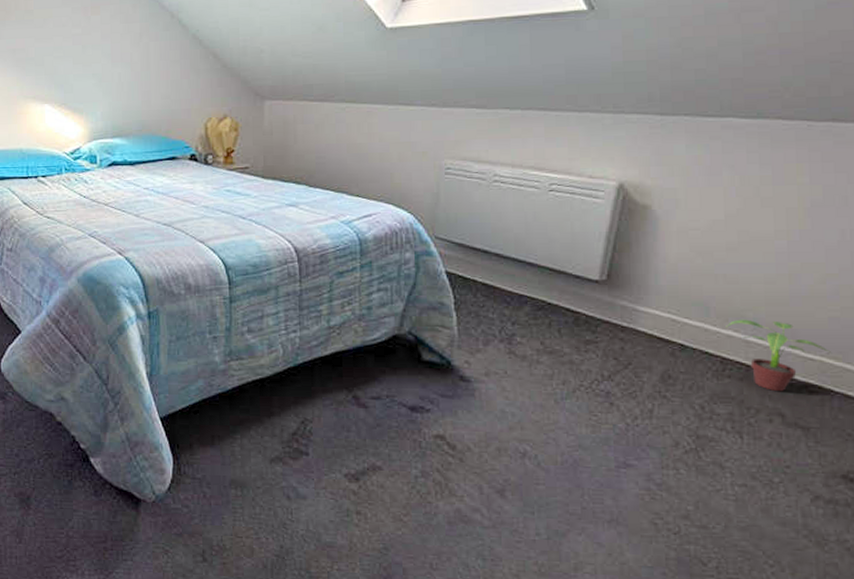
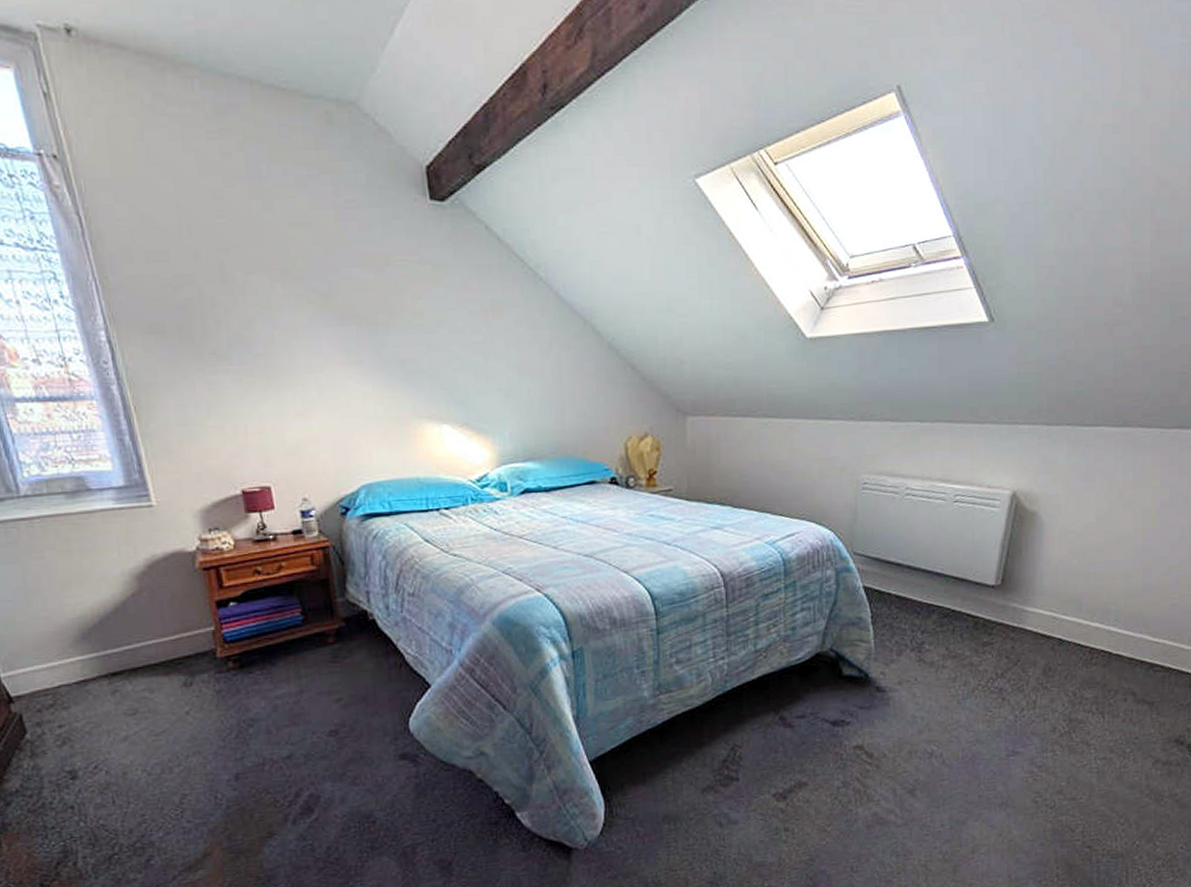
potted plant: present [726,319,831,392] -> none [1094,611,1171,674]

